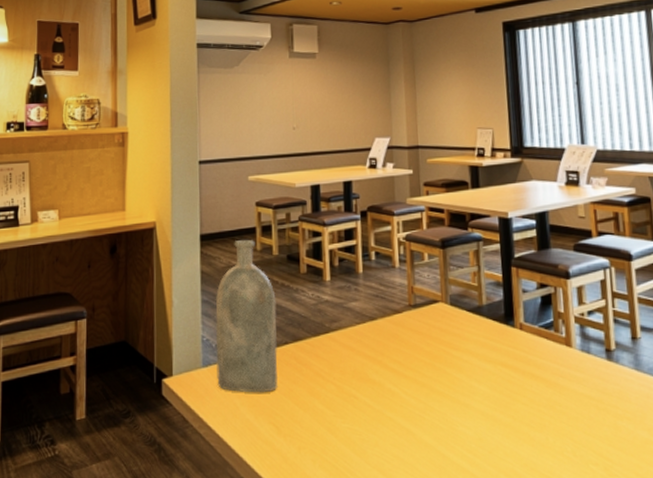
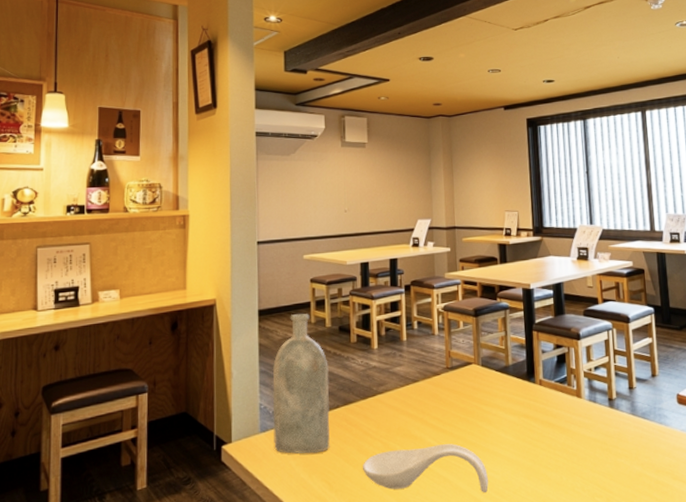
spoon rest: none [314,391,459,449] -> present [363,444,489,492]

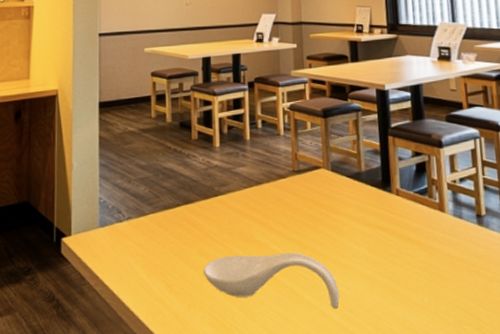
bottle: present [272,314,331,454] -> none [112,108,171,253]

